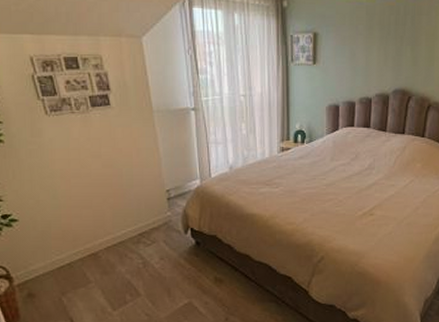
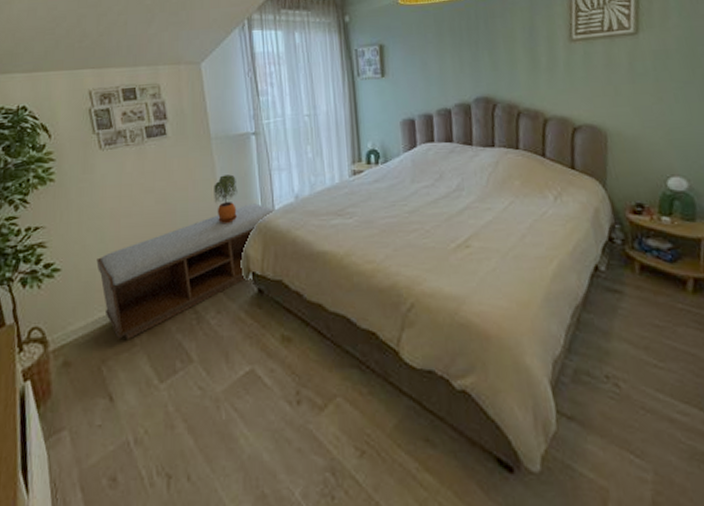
bench: none [51,171,212,279] -> present [96,203,275,341]
potted plant: none [156,145,178,187] -> present [214,174,238,223]

